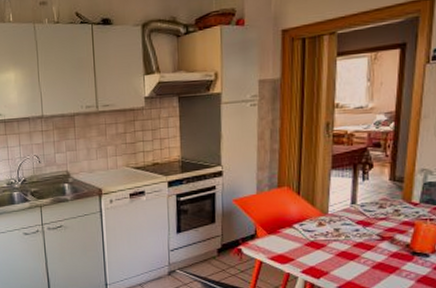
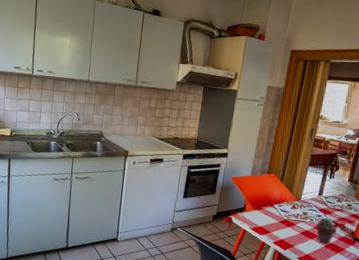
potted succulent: none [355,231,386,264] -> present [316,218,338,244]

